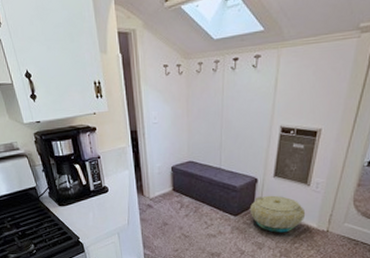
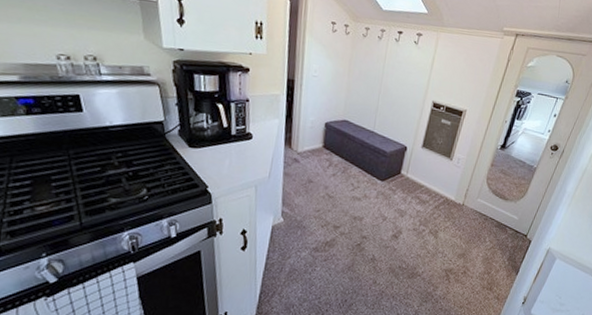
basket: present [249,195,306,233] -> none [396,164,446,203]

